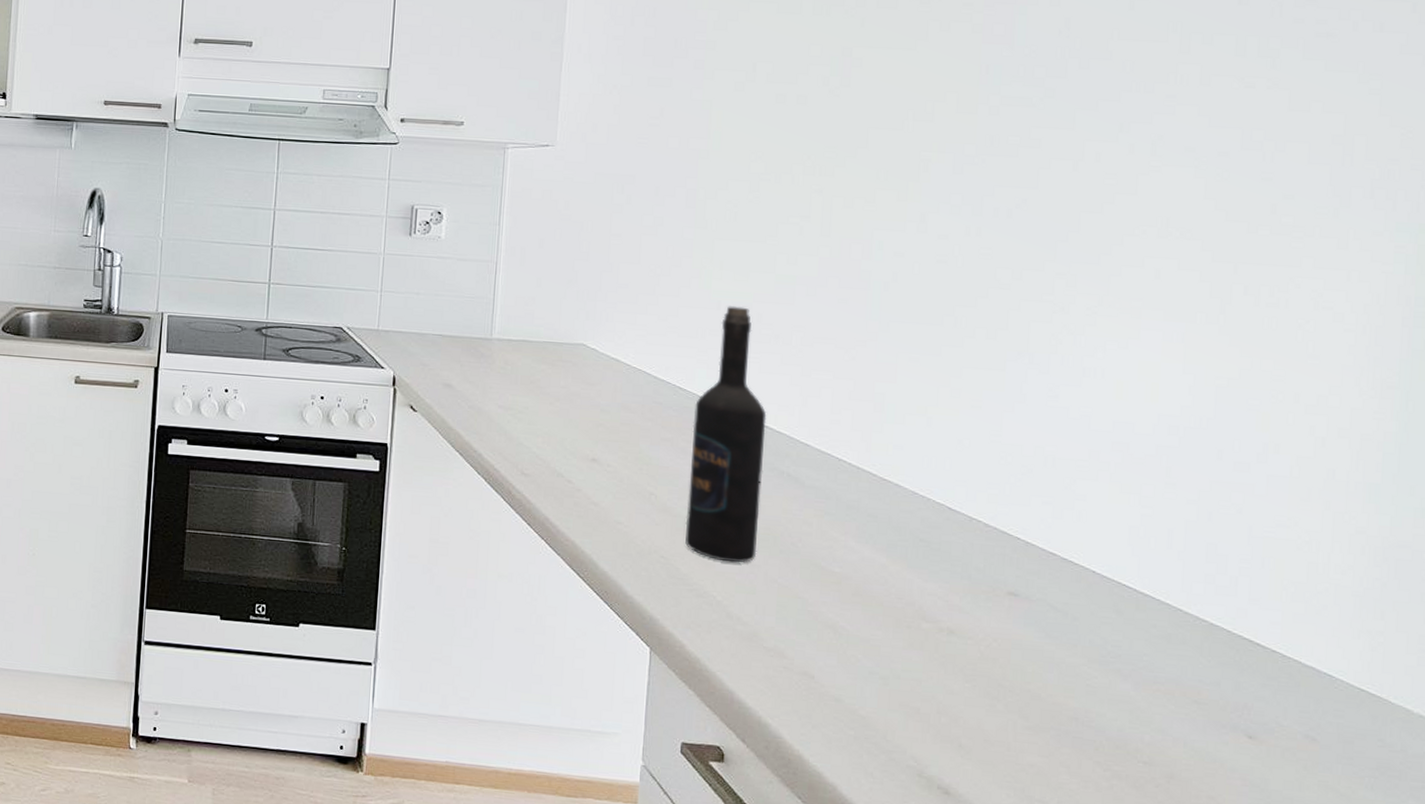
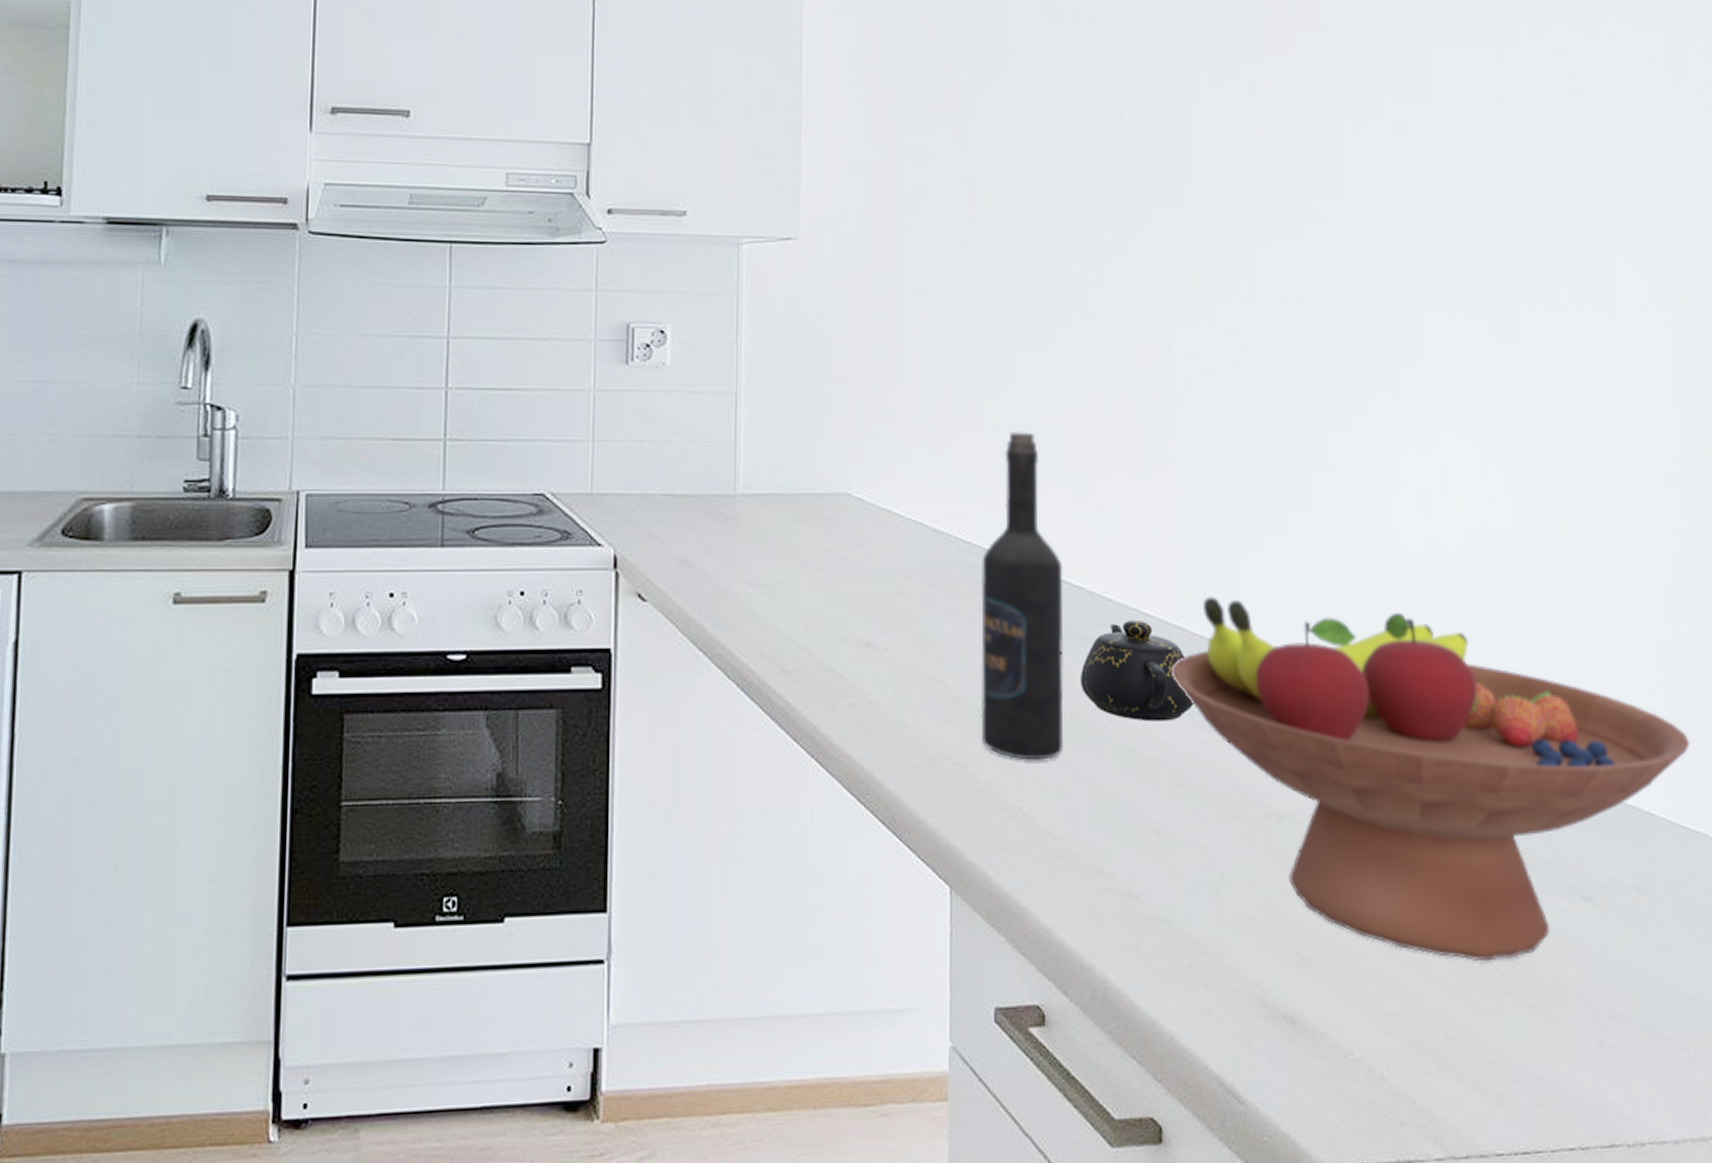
teapot: none [774,462,877,545] -> present [1079,619,1193,722]
fruit bowl: none [858,450,1380,775] -> present [1171,596,1691,962]

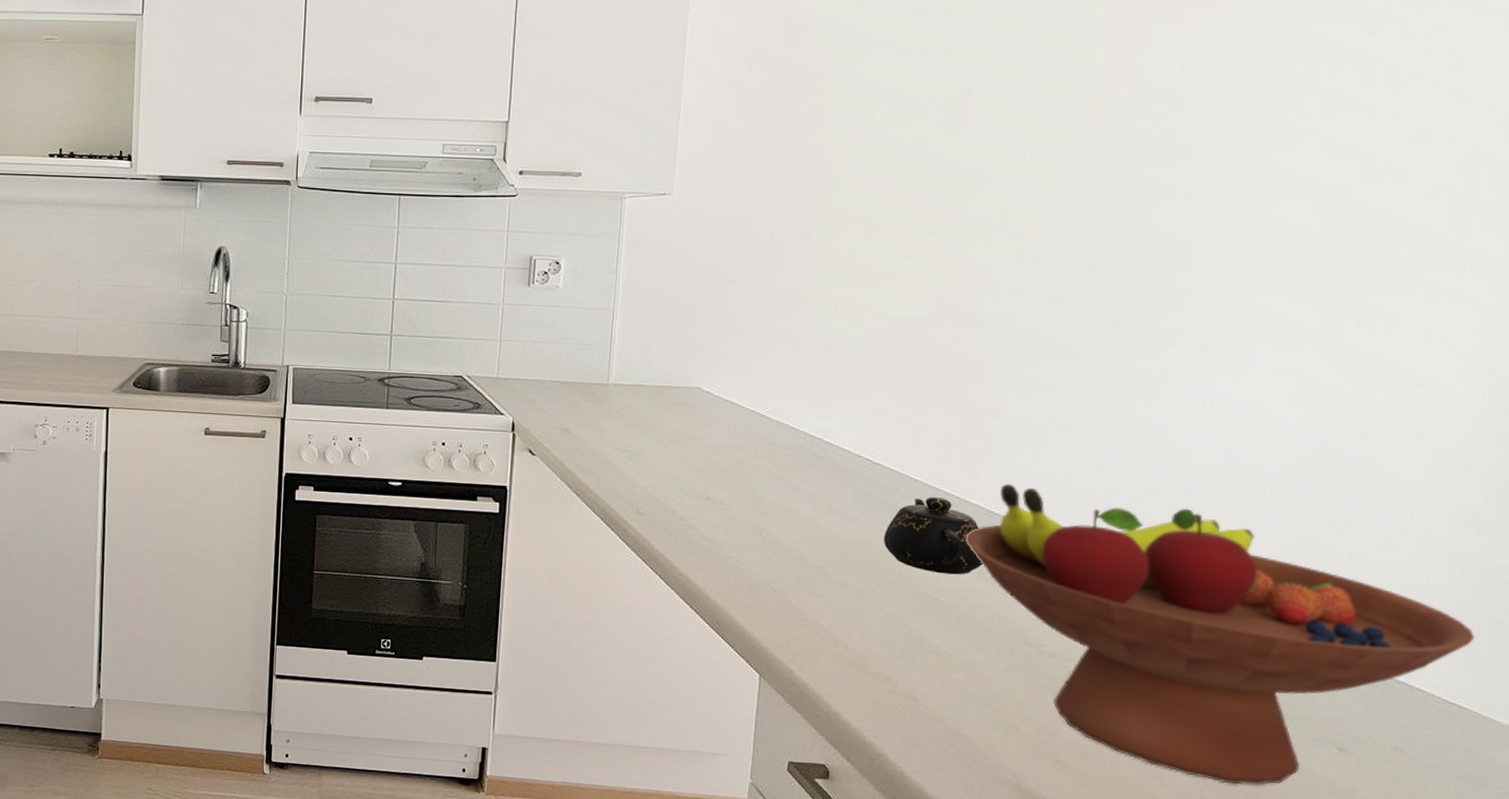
wine bottle: present [980,432,1064,761] -> none [795,347,878,594]

